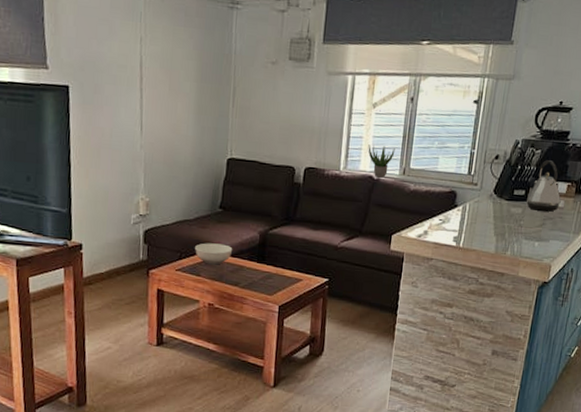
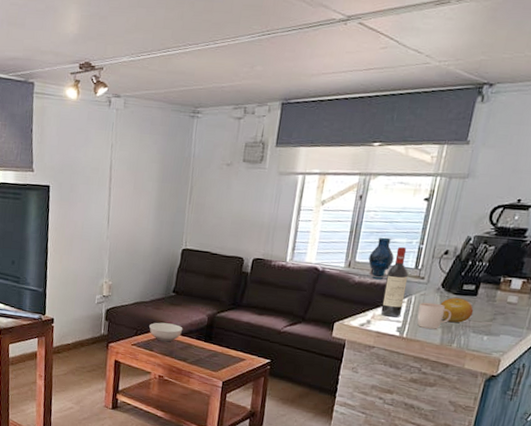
potted plant: present [368,144,395,178] -> none [314,238,342,270]
vase: none [422,142,448,188] -> present [368,237,394,280]
wine bottle: none [437,152,462,228] -> present [380,247,409,318]
mug: none [472,209,505,238] -> present [417,302,452,330]
fruit: none [493,204,525,230] -> present [440,297,474,323]
kettle: present [526,160,561,212] -> none [476,256,515,307]

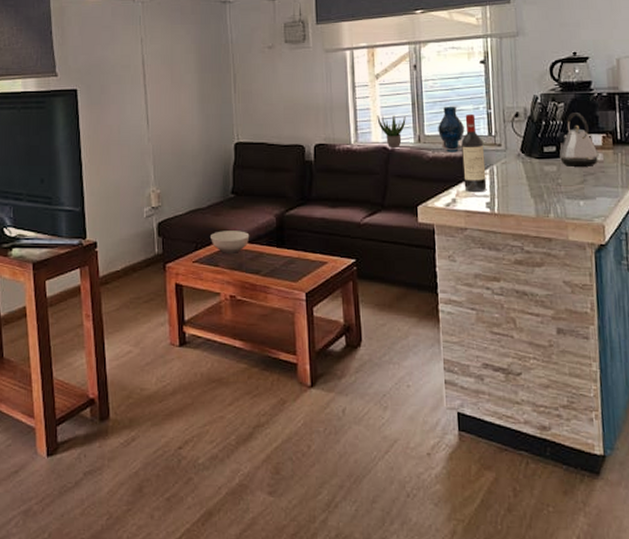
potted plant: none [314,238,342,270] -> present [377,115,406,147]
mug: present [417,302,452,330] -> none [503,171,541,201]
fruit: present [440,297,474,323] -> none [525,163,562,190]
kettle: none [476,256,515,307] -> present [558,113,599,166]

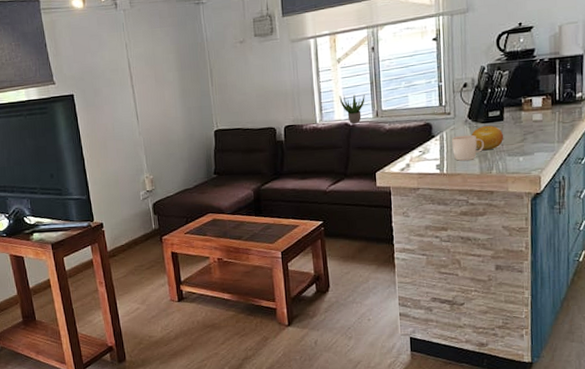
bowl: present [209,231,250,253] -> none [197,204,232,224]
vase: present [438,106,465,152] -> none [394,82,418,124]
wine bottle: present [461,115,487,193] -> none [415,88,437,158]
mug: none [503,171,541,201] -> present [452,134,485,162]
fruit: none [525,163,562,190] -> present [471,126,504,151]
kettle: present [558,113,599,166] -> none [502,78,539,128]

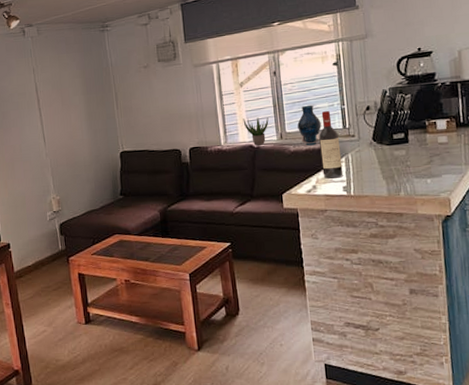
vase: none [394,82,418,124] -> present [297,105,322,146]
wine bottle: none [415,88,437,158] -> present [319,111,343,180]
mug: present [452,134,485,162] -> none [357,156,391,184]
fruit: present [471,126,504,151] -> none [377,148,410,173]

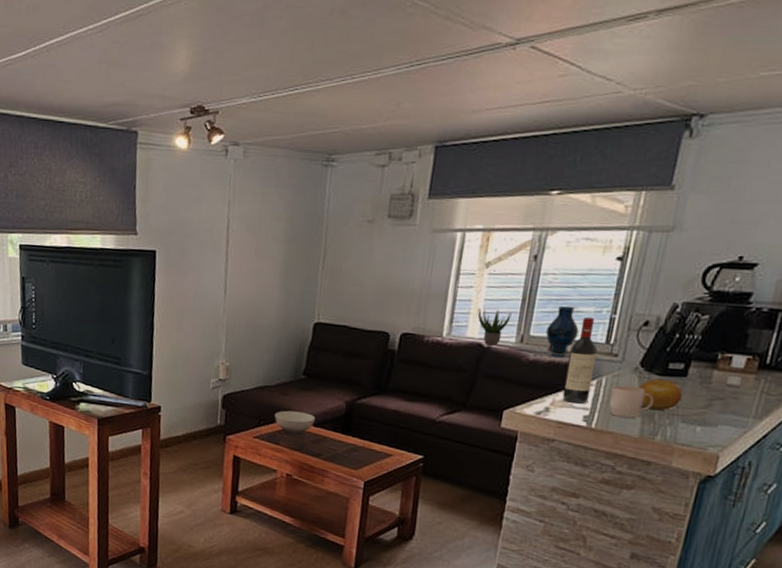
bowl: none [104,225,139,246] -> present [274,410,316,434]
mug: none [357,156,391,184] -> present [609,384,655,419]
fruit: none [377,148,410,173] -> present [639,379,683,411]

